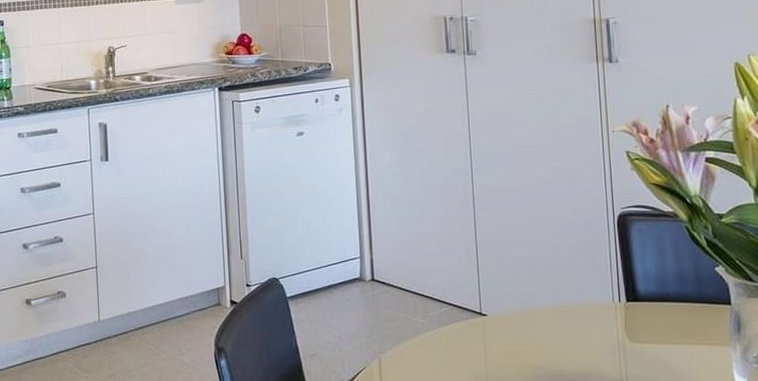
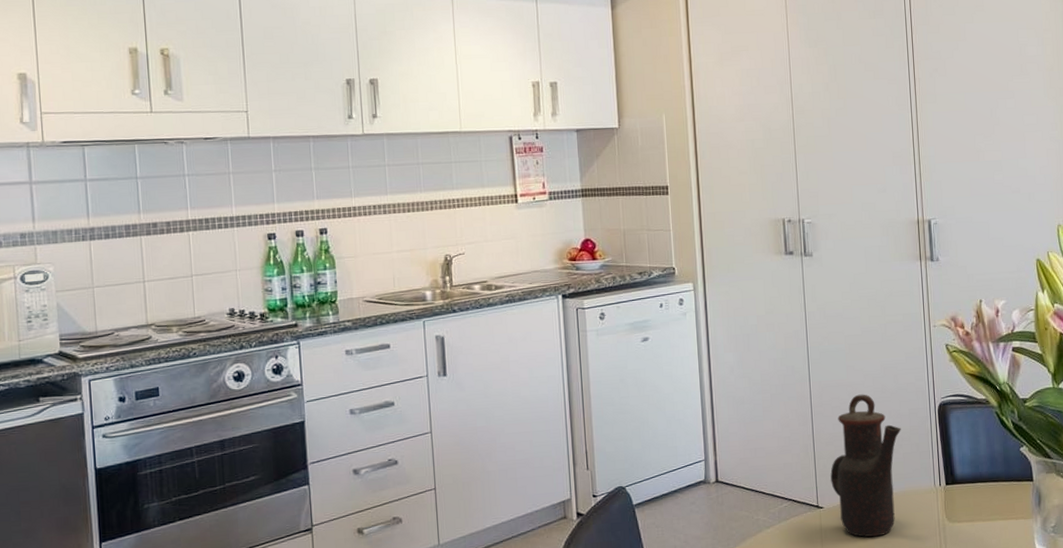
teapot: none [495,199,575,351] -> present [830,394,901,537]

